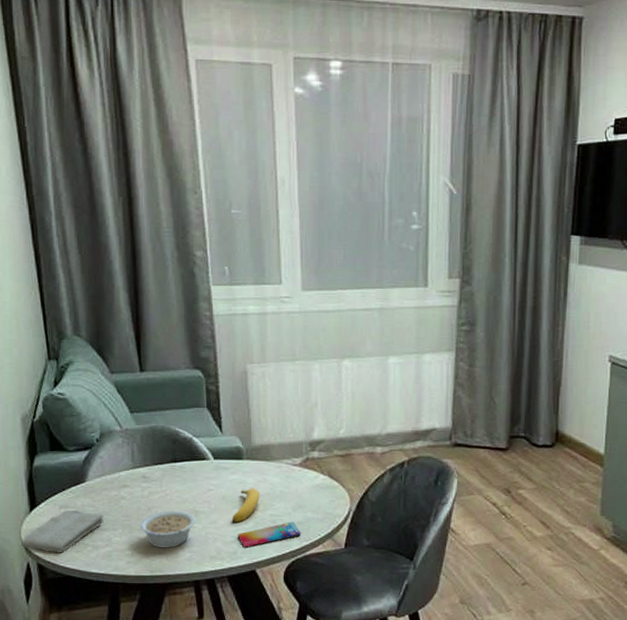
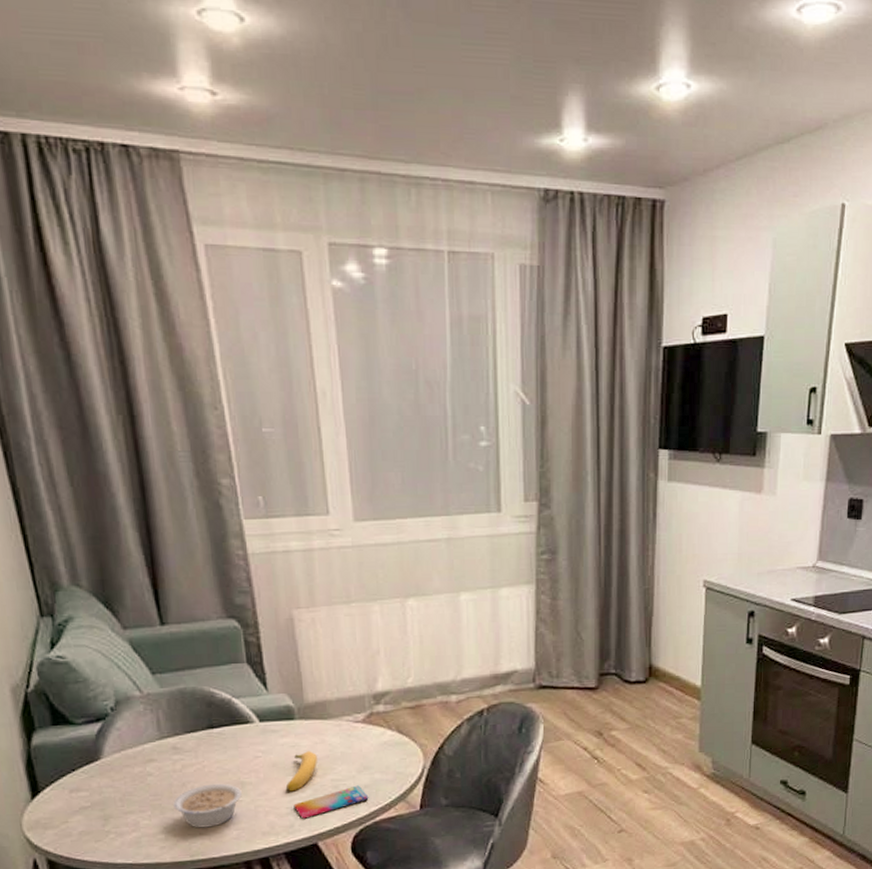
washcloth: present [21,509,104,553] -> none [23,793,128,845]

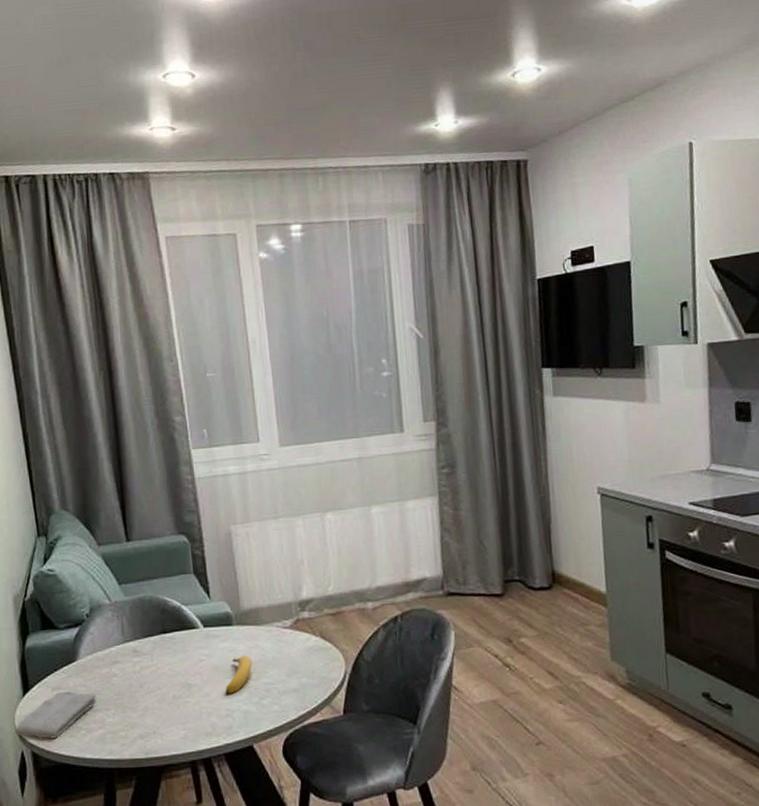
washcloth: none [23,793,128,845] -> present [15,691,96,739]
legume: present [173,783,242,828] -> none [132,684,189,727]
smartphone: present [293,785,369,820] -> none [232,689,298,722]

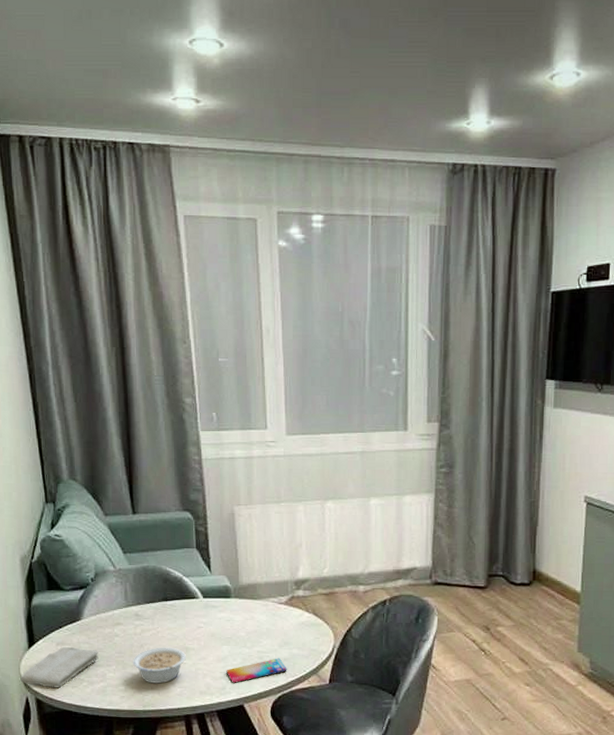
legume: none [132,684,189,727] -> present [133,647,186,684]
banana: present [225,655,252,694] -> none [220,625,247,659]
smartphone: none [232,689,298,722] -> present [226,658,287,684]

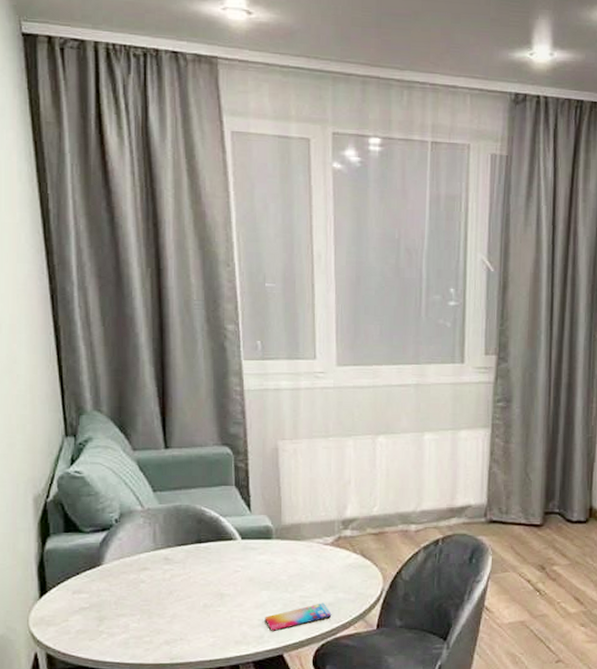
washcloth: present [20,646,99,688] -> none [28,595,121,641]
legume: present [133,647,186,684] -> none [160,593,220,634]

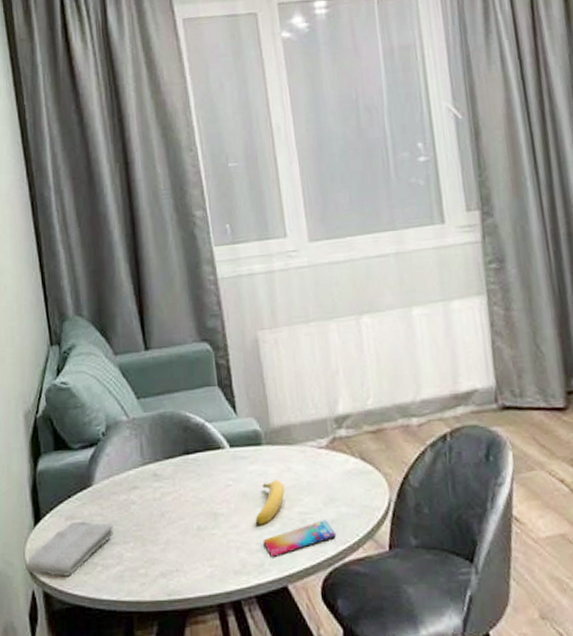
washcloth: none [28,595,121,641] -> present [25,521,114,576]
banana: none [259,569,289,605] -> present [255,480,285,525]

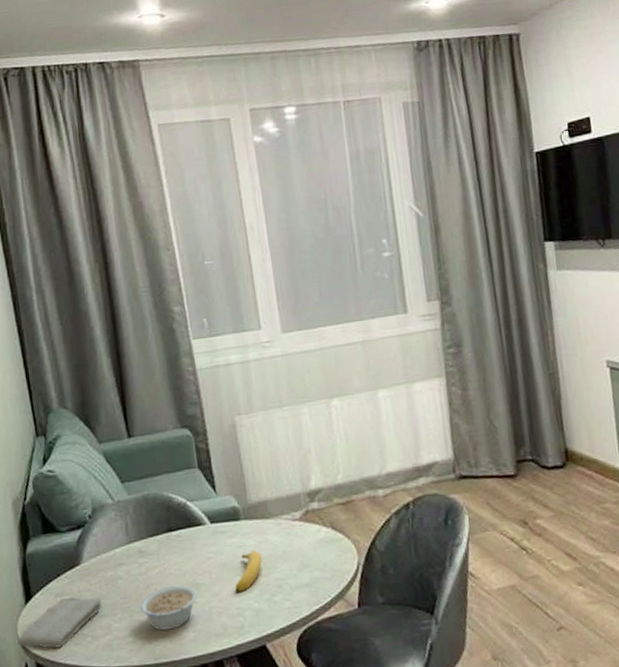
legume: none [153,514,215,564] -> present [139,585,198,631]
smartphone: present [263,519,337,558] -> none [243,584,310,621]

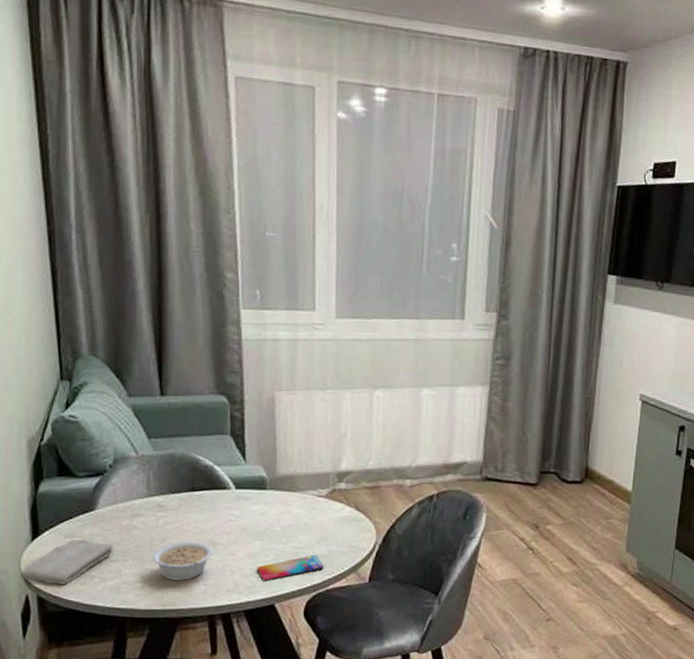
banana: present [235,550,262,592] -> none [251,519,282,555]
smartphone: none [243,584,310,621] -> present [257,554,324,582]

